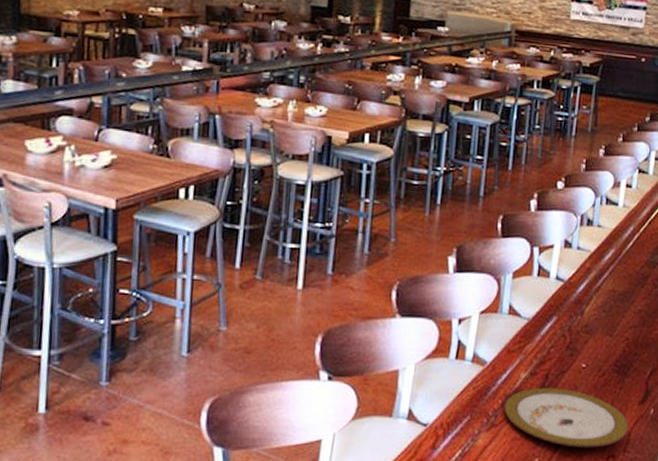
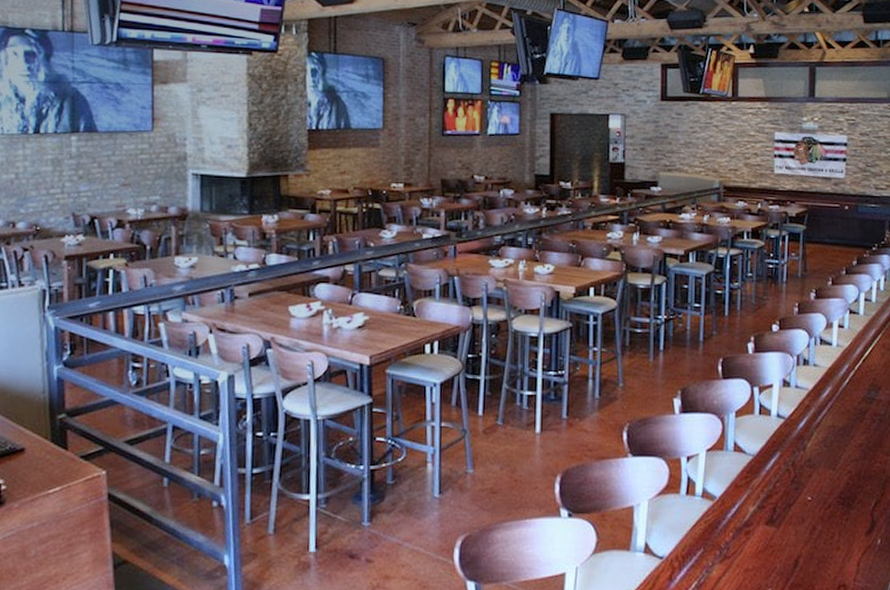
plate: present [504,387,629,448] -> none [735,520,857,578]

